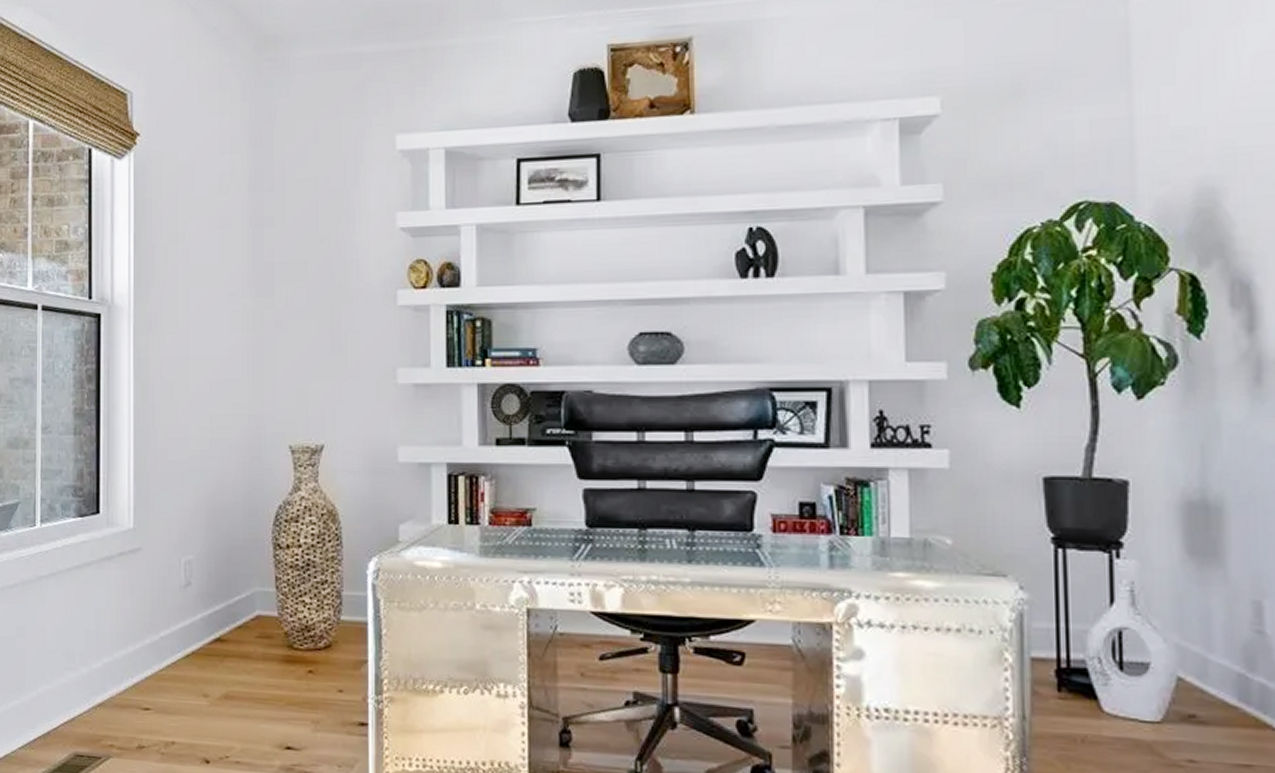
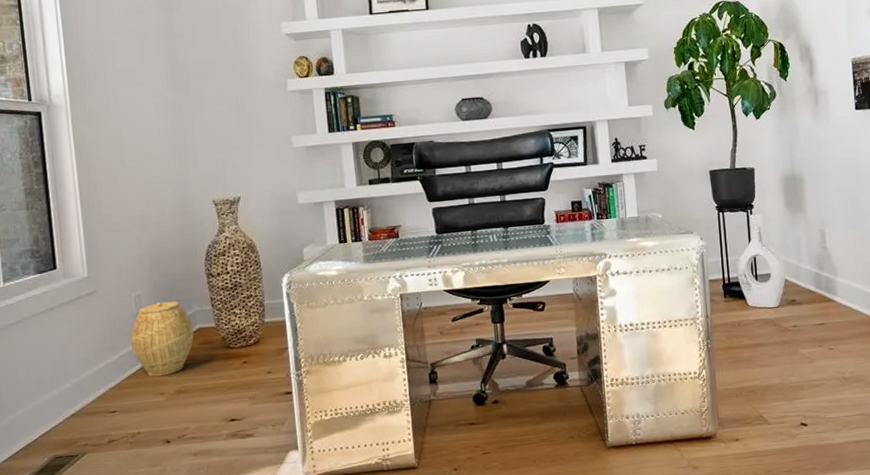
woven basket: none [174,574,251,672] -> present [130,301,194,377]

